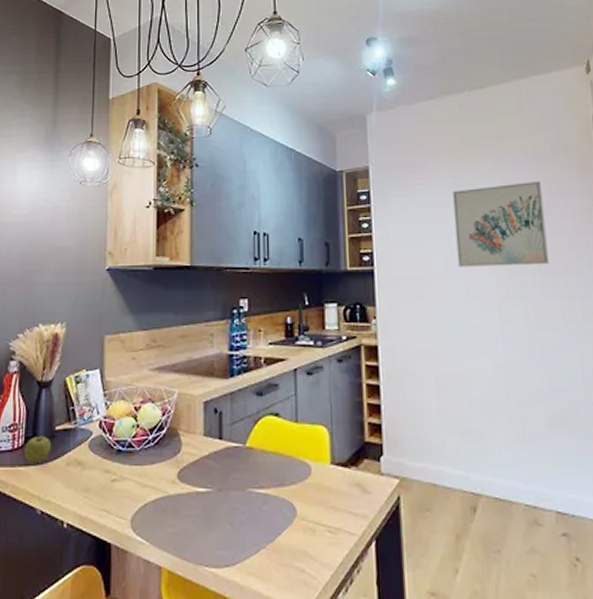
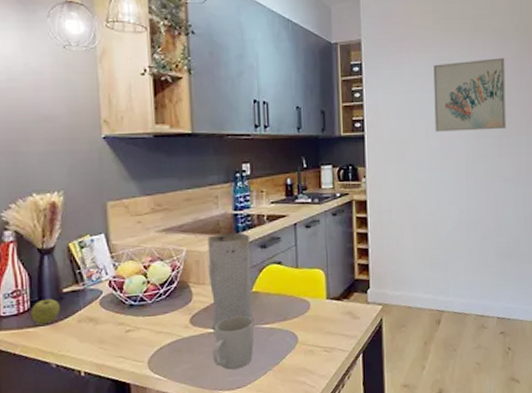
mug: none [199,476,246,541] -> present [212,316,254,370]
vase: none [200,376,247,490] -> present [207,232,254,331]

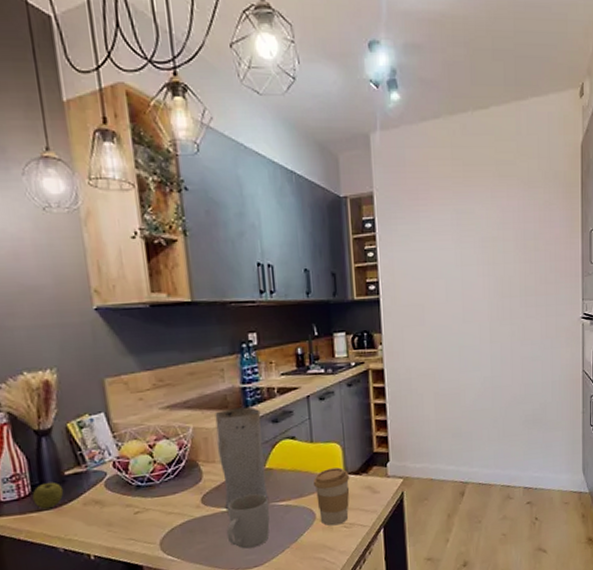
coffee cup: none [297,293,332,350] -> present [314,467,350,526]
wall art: present [433,57,506,132] -> none [453,208,533,293]

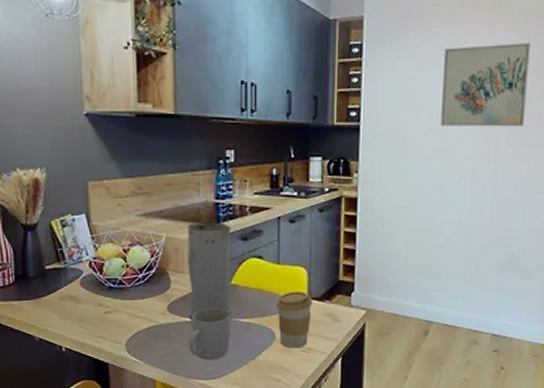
apple: present [32,482,64,509] -> none [15,274,43,299]
wall art: none [453,208,533,293] -> present [440,42,531,127]

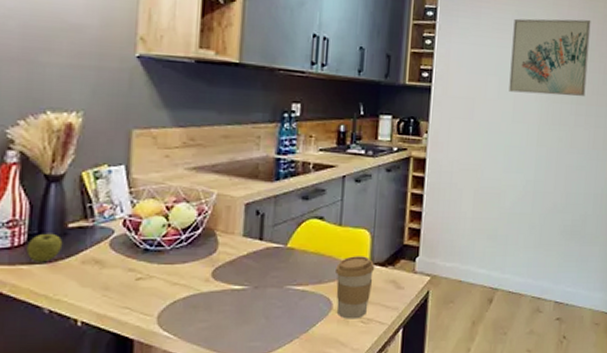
apple: none [15,274,43,299] -> present [26,233,63,263]
vase: present [187,222,232,320] -> none [236,178,292,288]
mug: present [188,308,230,360] -> none [232,274,284,334]

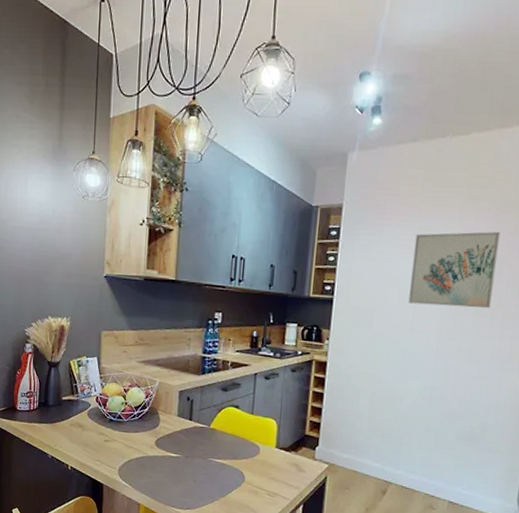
apple: present [26,233,63,263] -> none [38,402,59,423]
coffee cup: present [336,256,375,319] -> none [248,440,281,492]

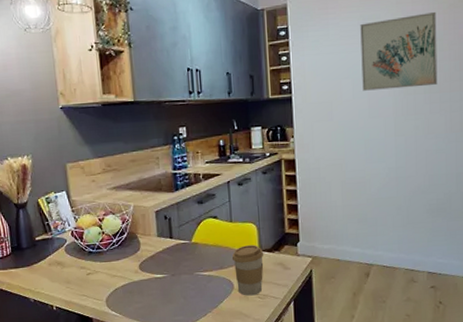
coffee cup: none [248,440,281,492] -> present [232,245,264,296]

